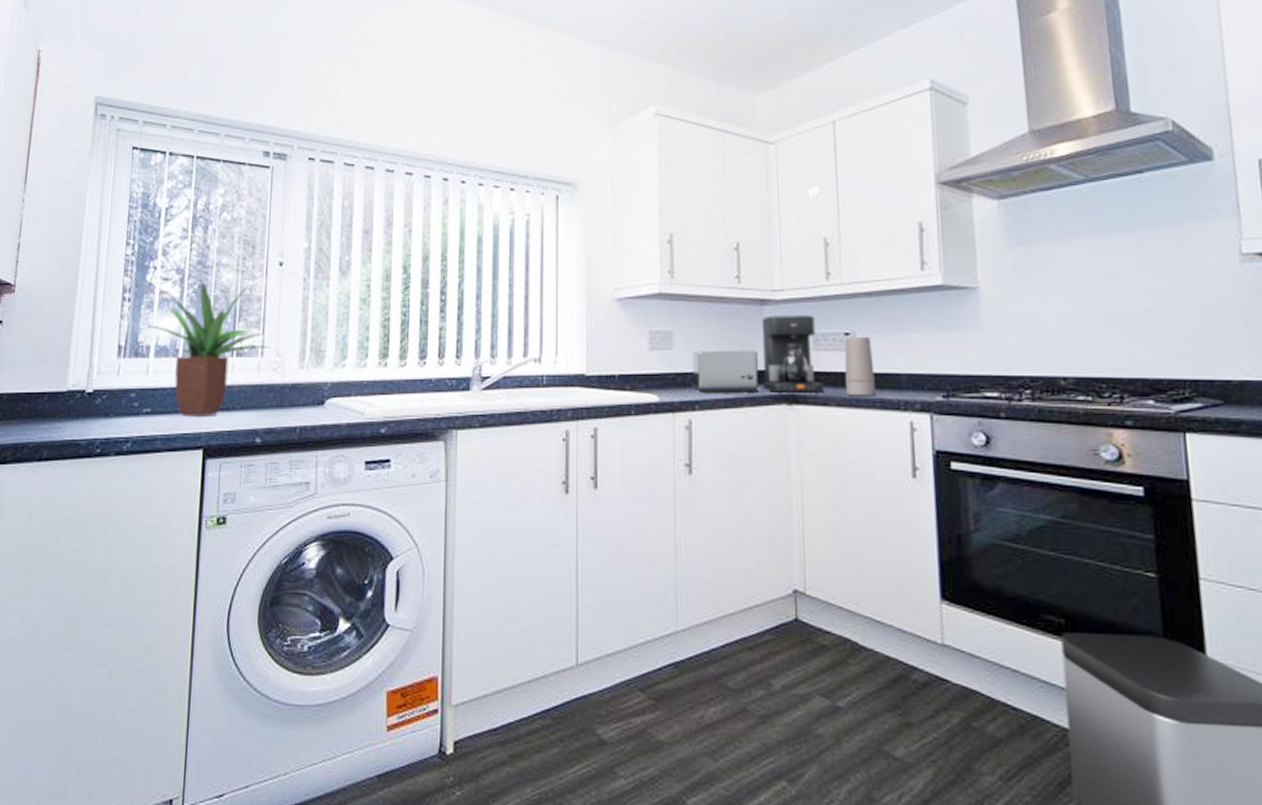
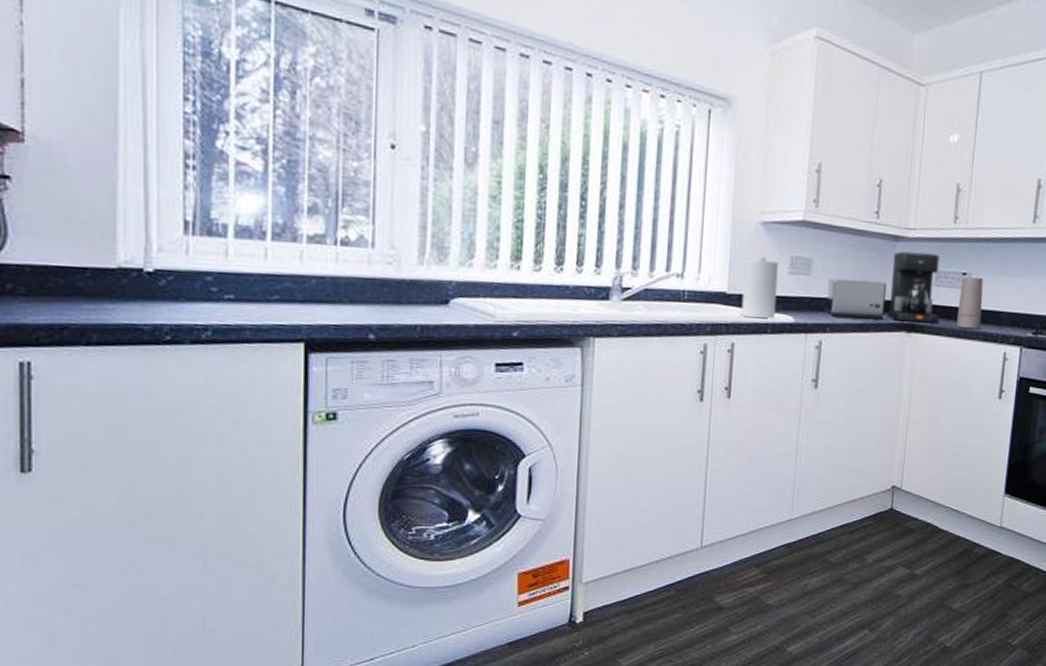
potted plant: present [147,280,271,417] -> none [221,155,384,308]
paper towel holder: none [602,334,639,400] -> present [741,257,779,319]

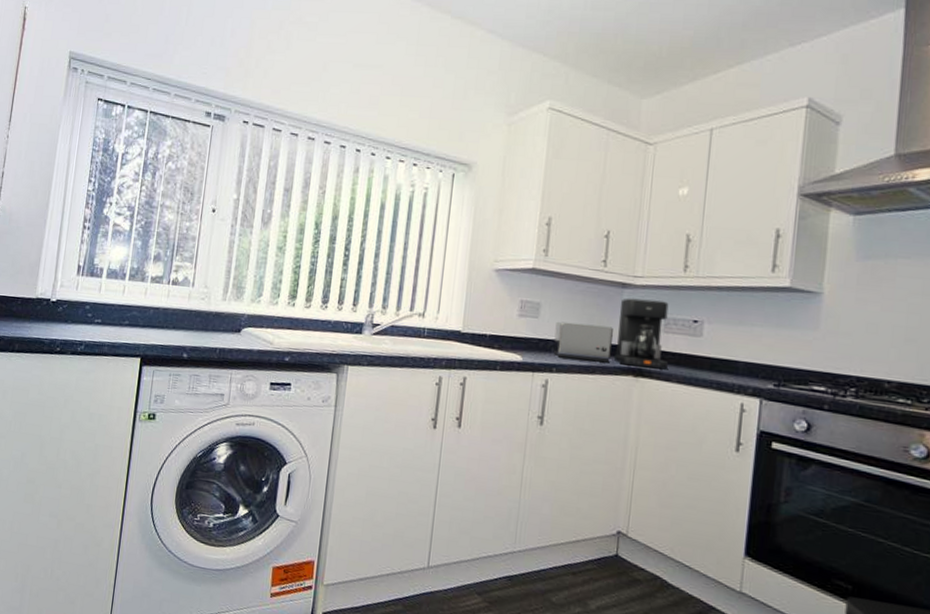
paper towel holder: present [741,257,779,319] -> none [473,300,510,357]
canister: present [956,277,984,329] -> none [686,324,717,378]

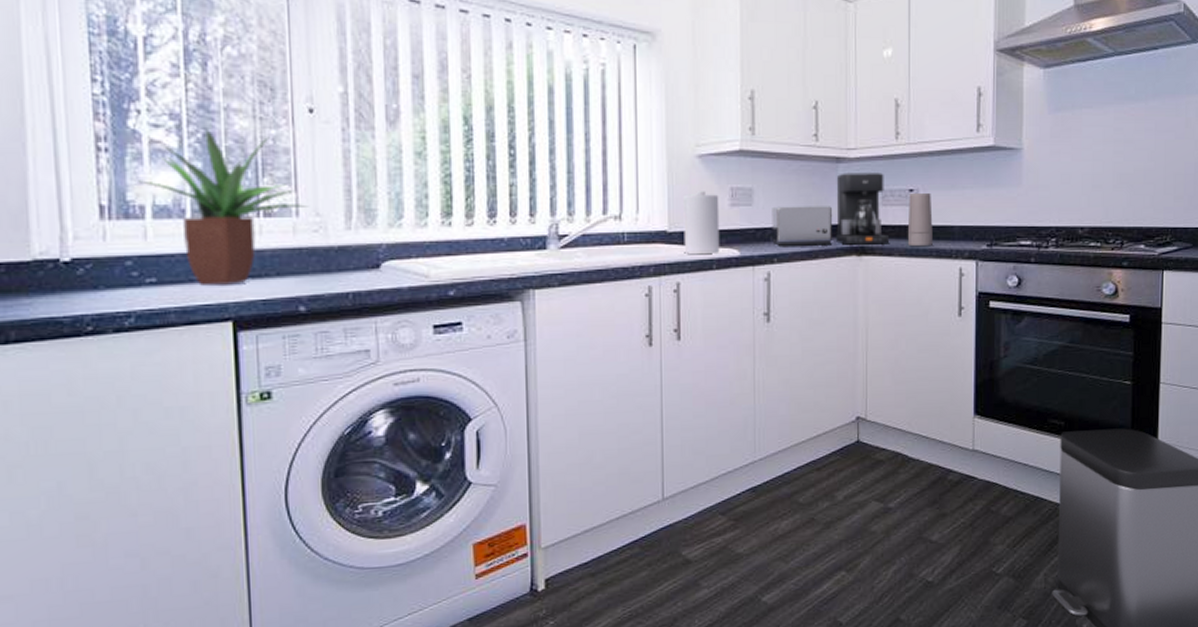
potted plant: none [101,218,201,331] -> present [136,128,308,286]
paper towel holder: none [473,300,510,357] -> present [683,191,720,255]
canister: none [686,324,717,378] -> present [907,192,933,247]

